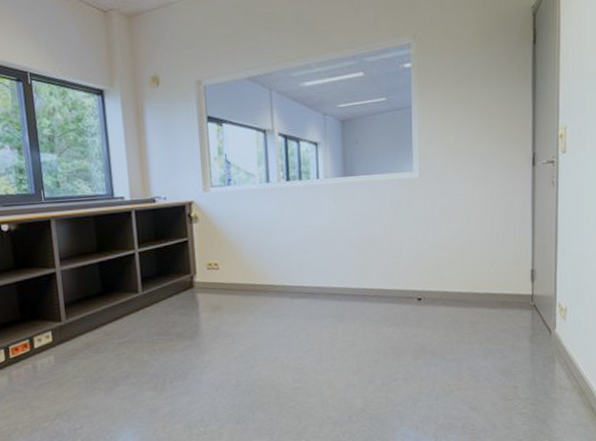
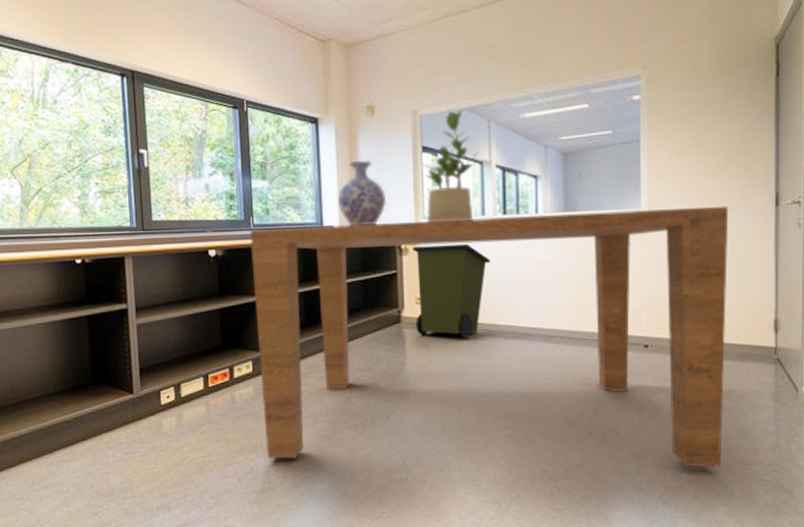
table: none [42,167,492,422] -> present [250,206,729,468]
vase: none [126,130,176,197] -> present [337,160,387,226]
trash can: none [202,210,276,300] -> present [413,243,490,339]
potted plant: none [209,79,262,190] -> present [423,109,480,222]

